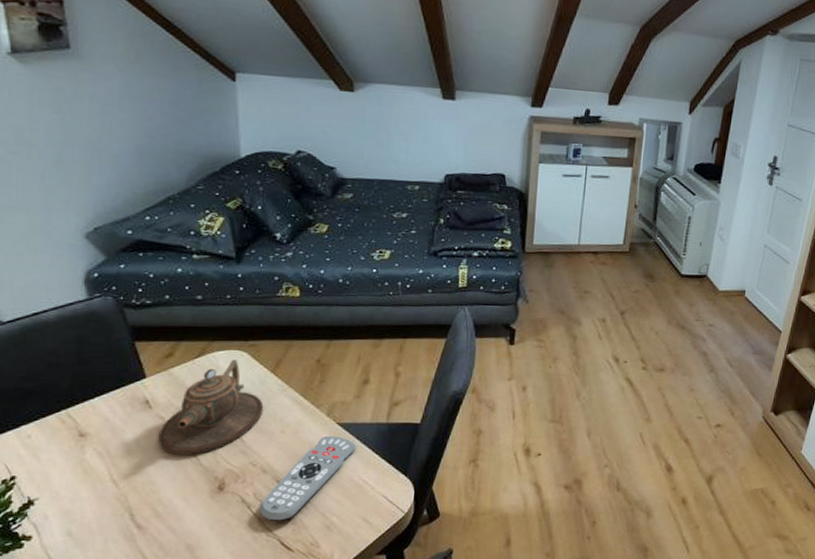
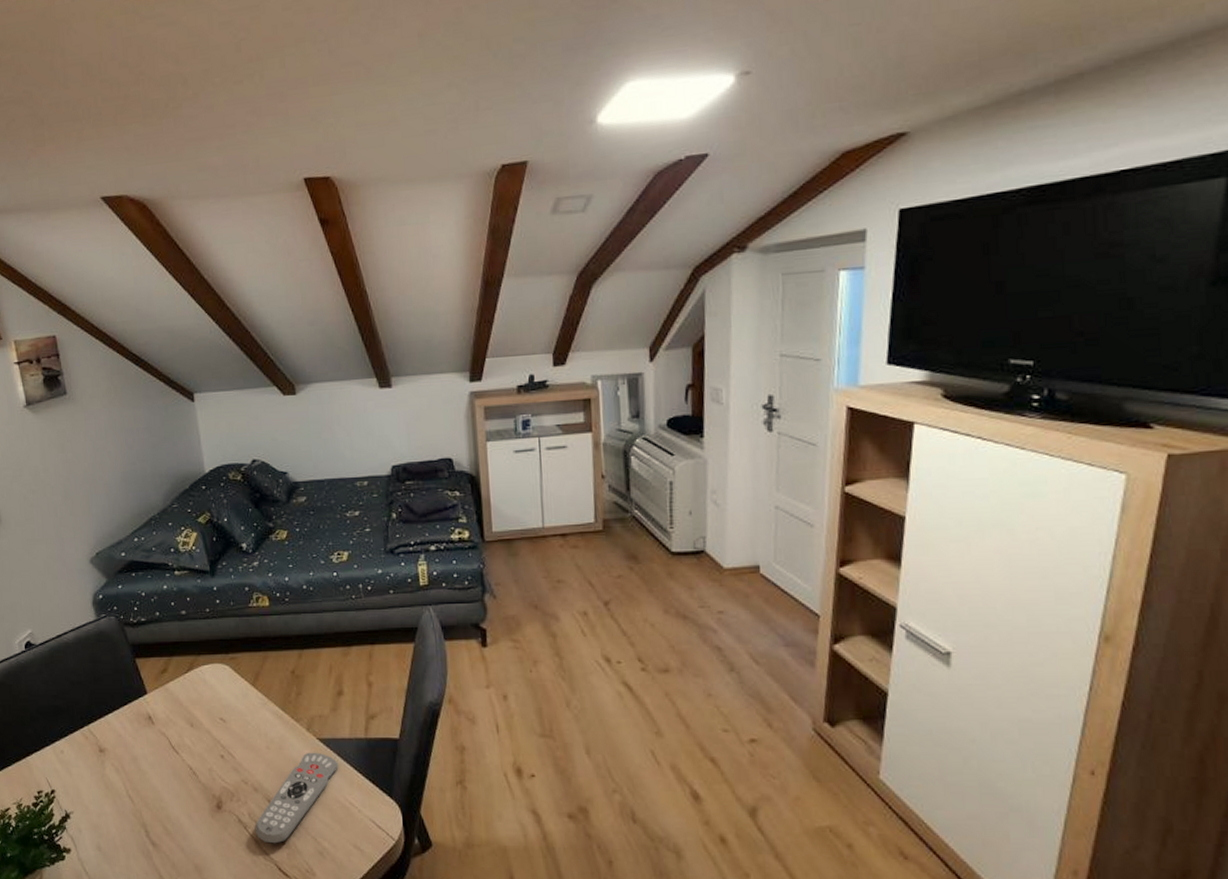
teapot: present [158,360,264,455] -> none [162,673,249,771]

